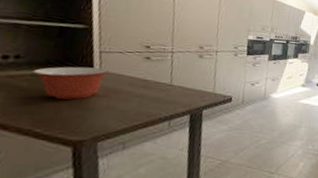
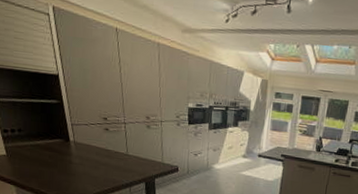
mixing bowl: present [32,66,109,100] -> none [31,138,80,166]

